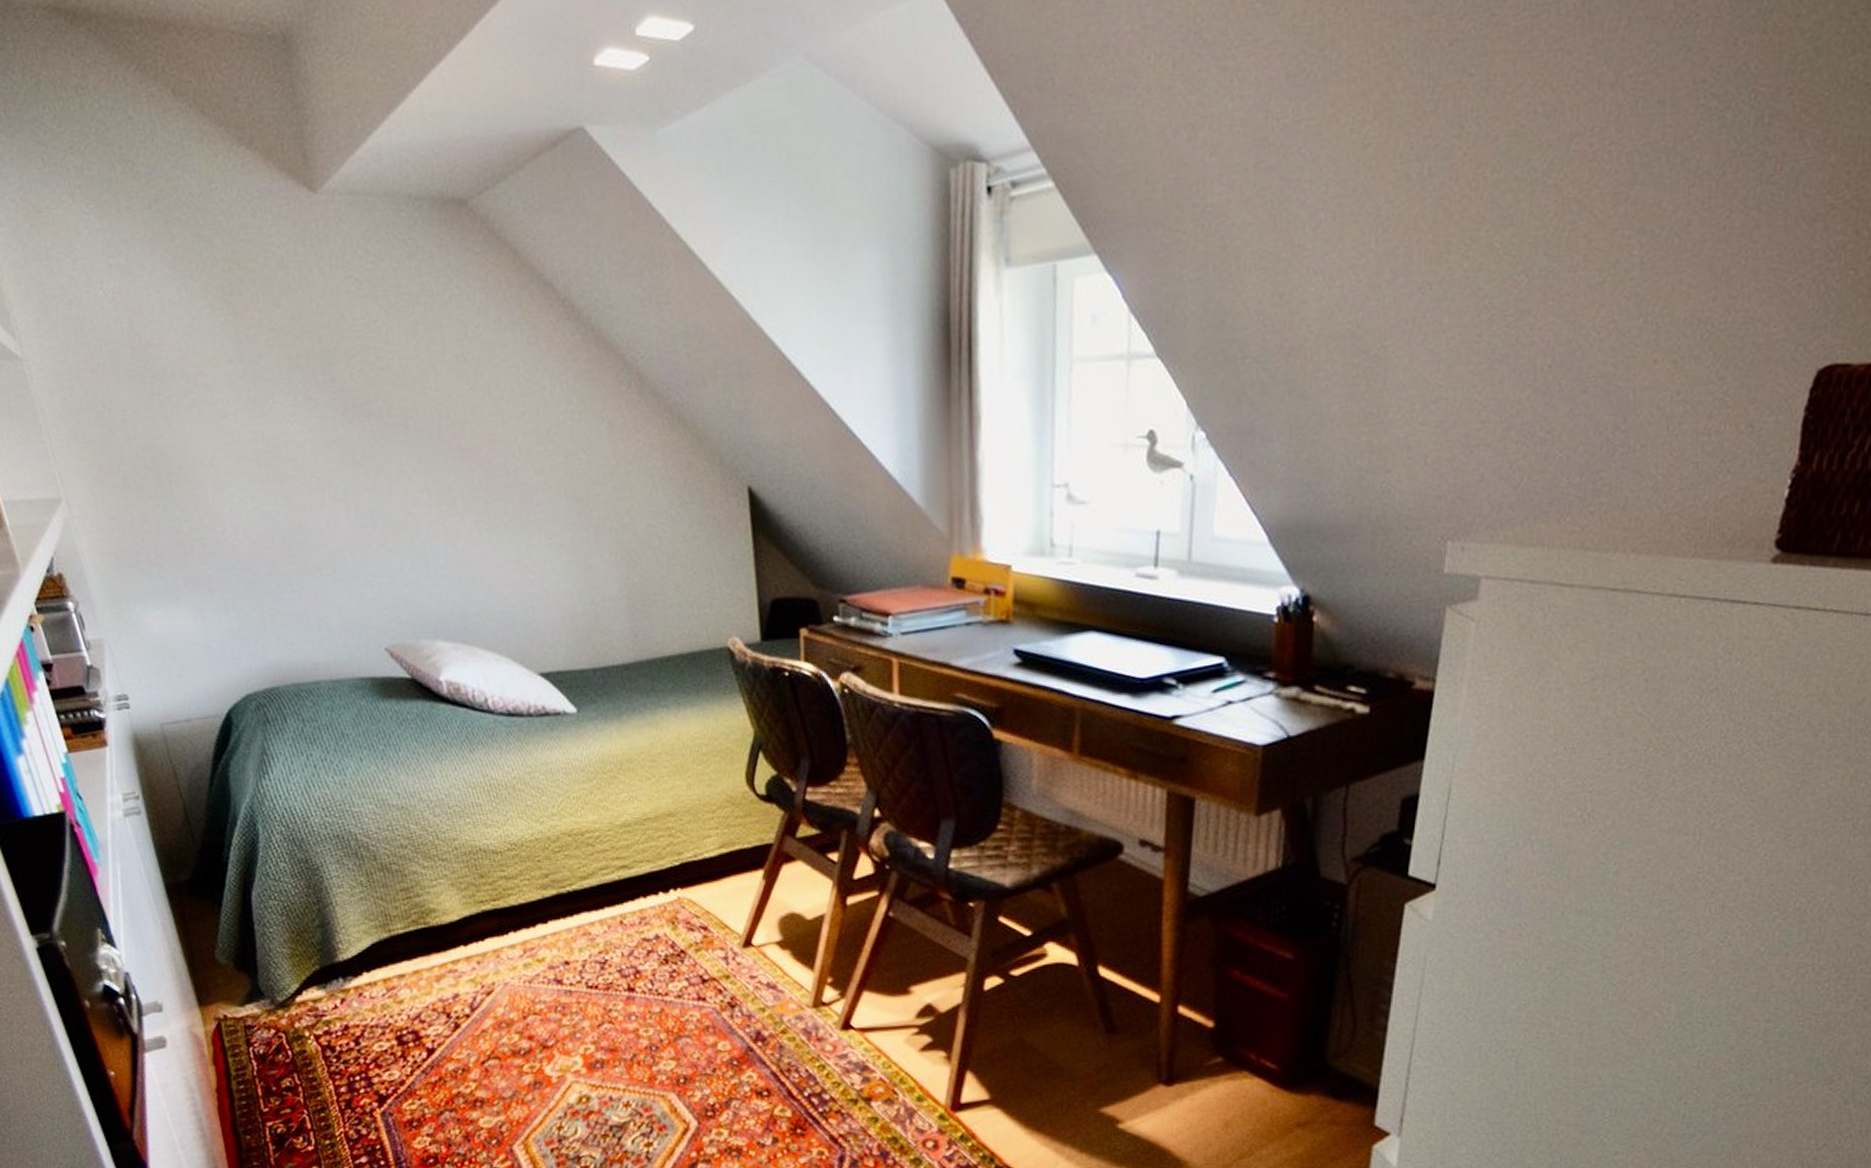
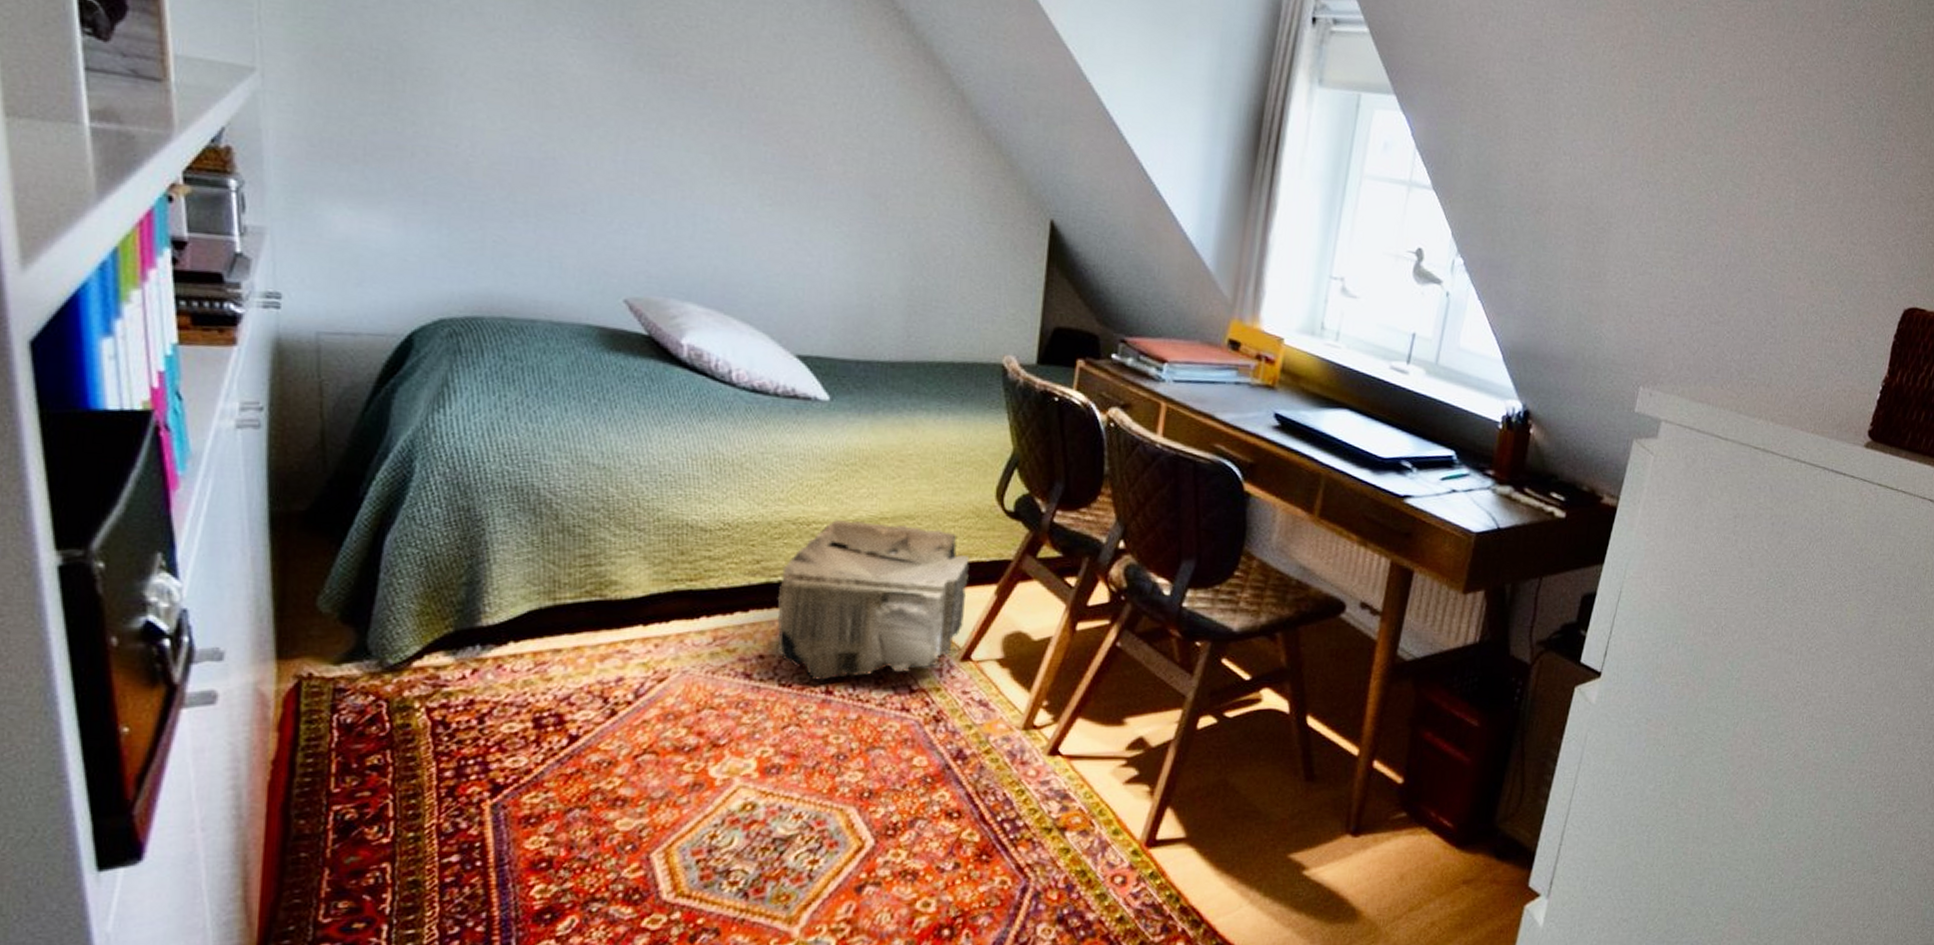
pouf: none [568,822,739,984] -> present [776,519,970,684]

